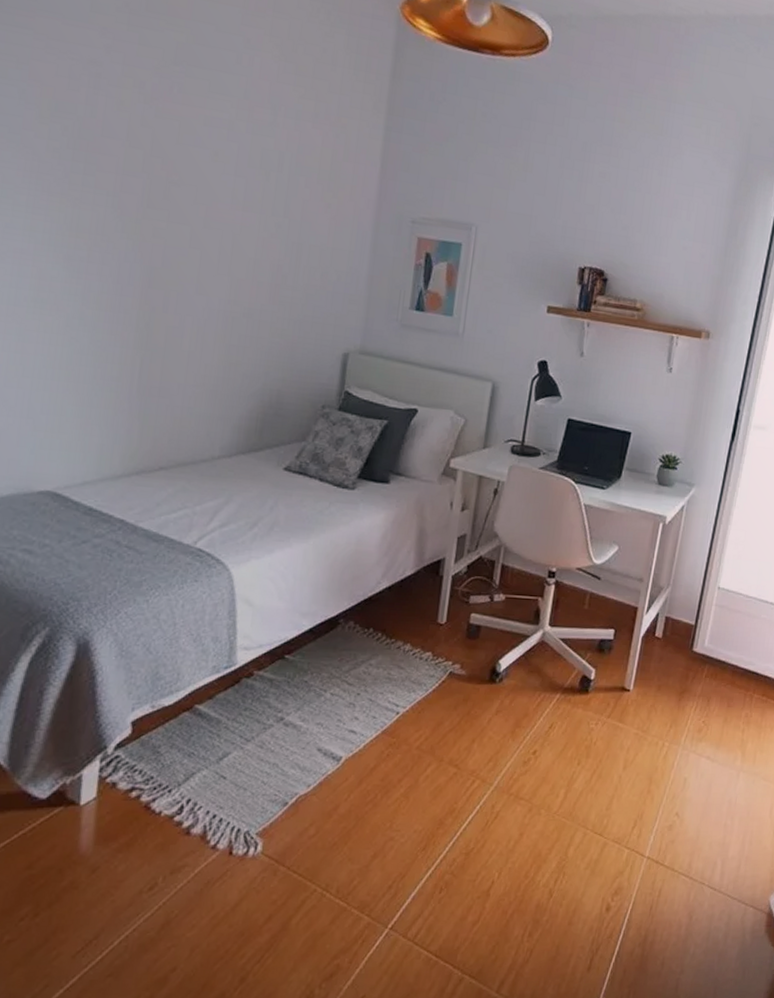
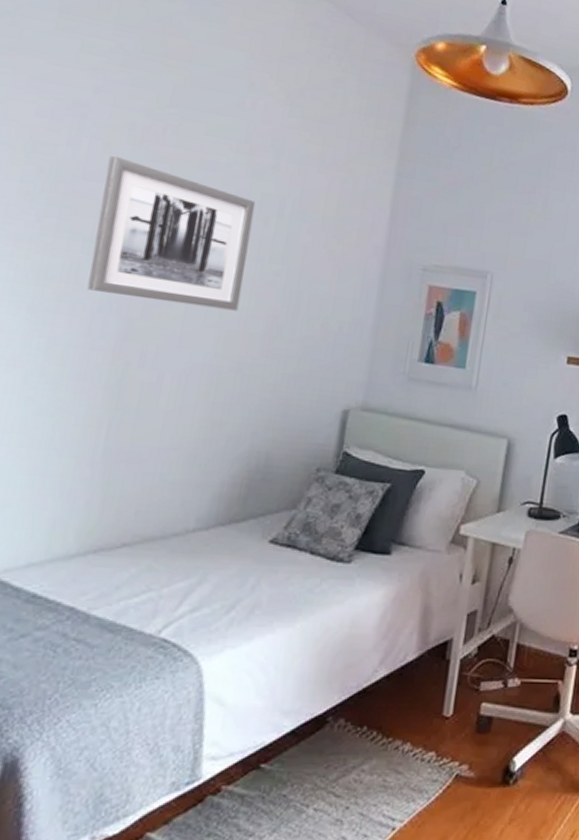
wall art: none [113,114,257,261] -> present [87,156,256,311]

